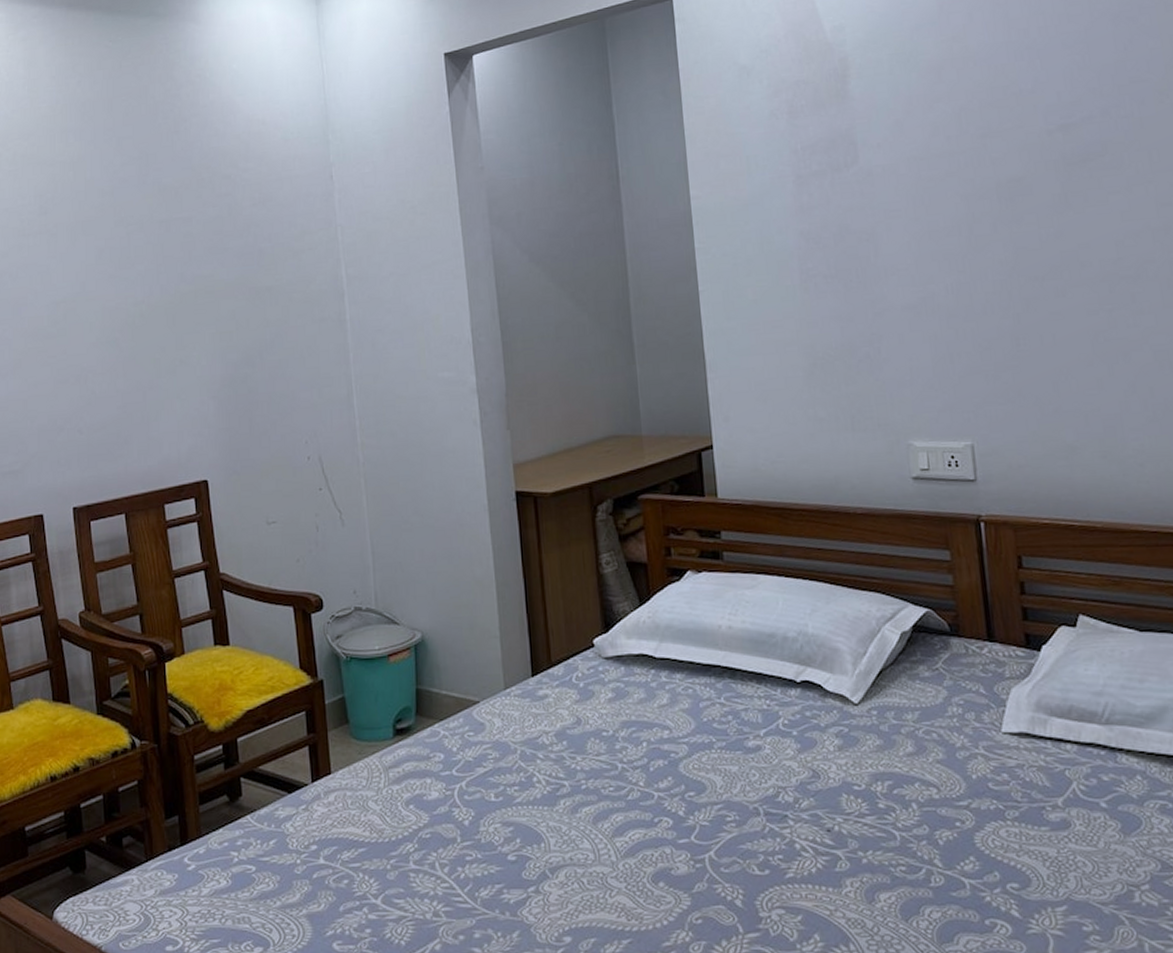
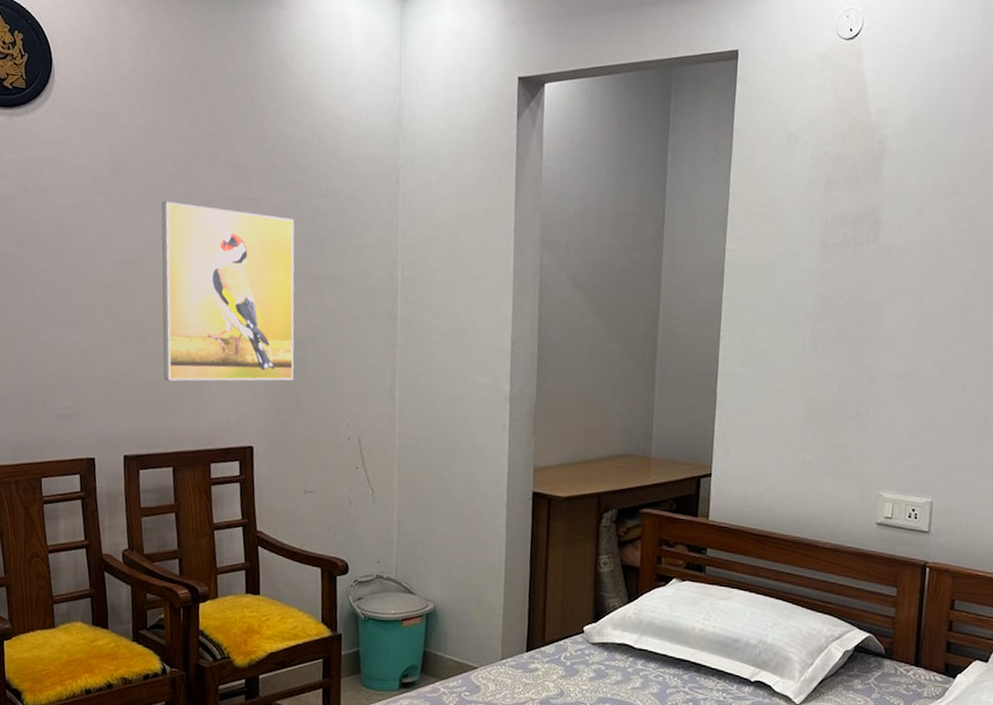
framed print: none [92,232,243,421] -> present [161,202,295,381]

